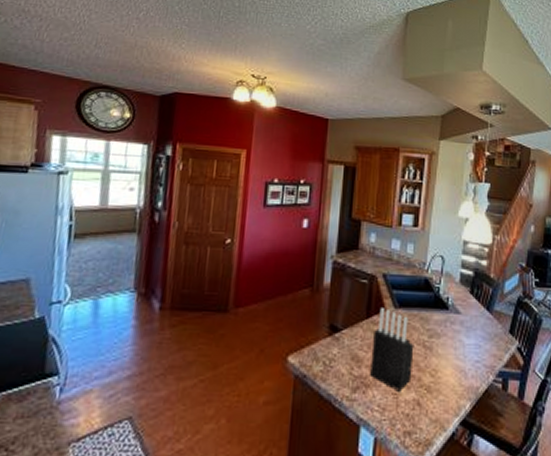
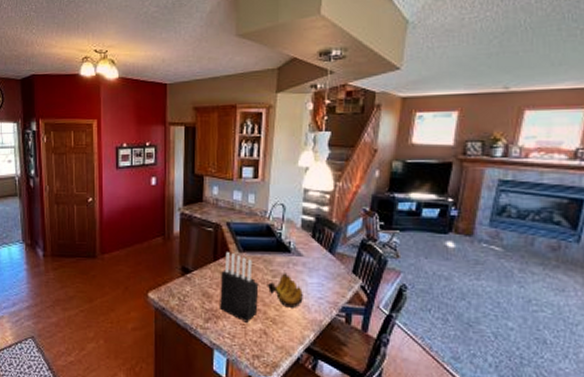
banana bunch: none [422,332,460,373] -> present [267,273,303,308]

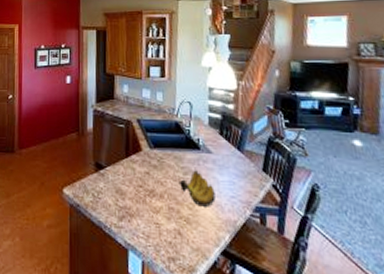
knife block: present [220,252,259,323] -> none [132,148,171,222]

